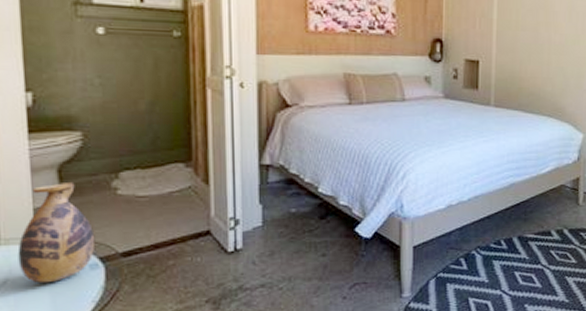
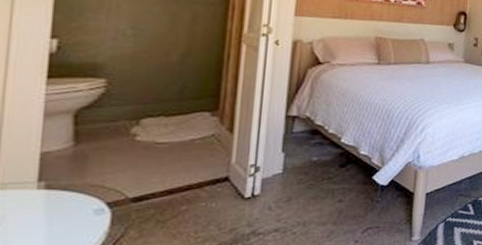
vase: present [17,181,96,283] -> none [14,127,106,229]

